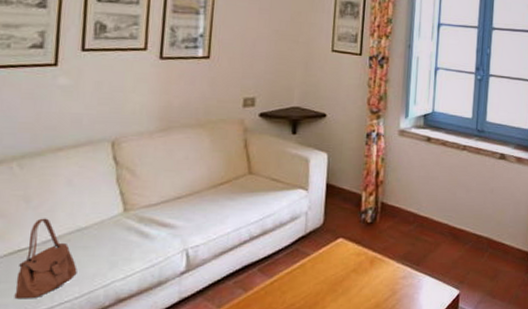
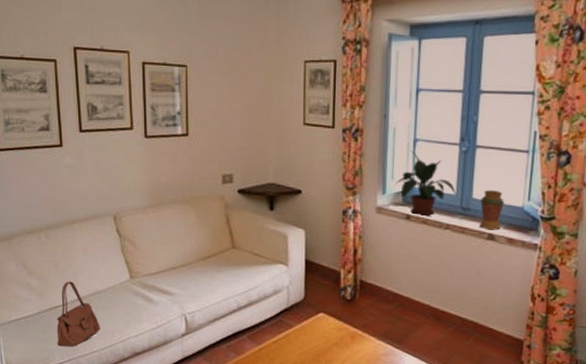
potted plant: none [418,77,472,138] -> present [396,150,456,216]
decorative vase: none [492,114,514,151] -> present [479,190,504,230]

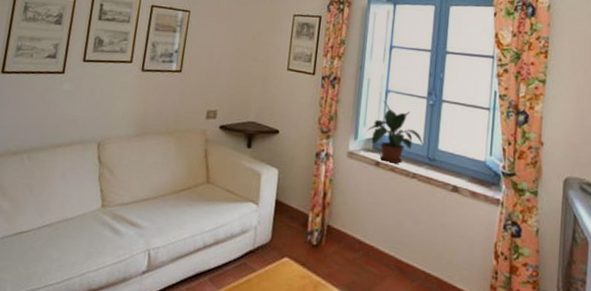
handbag: present [56,281,100,347] -> none [12,205,62,278]
decorative vase: present [479,190,504,230] -> none [444,142,468,183]

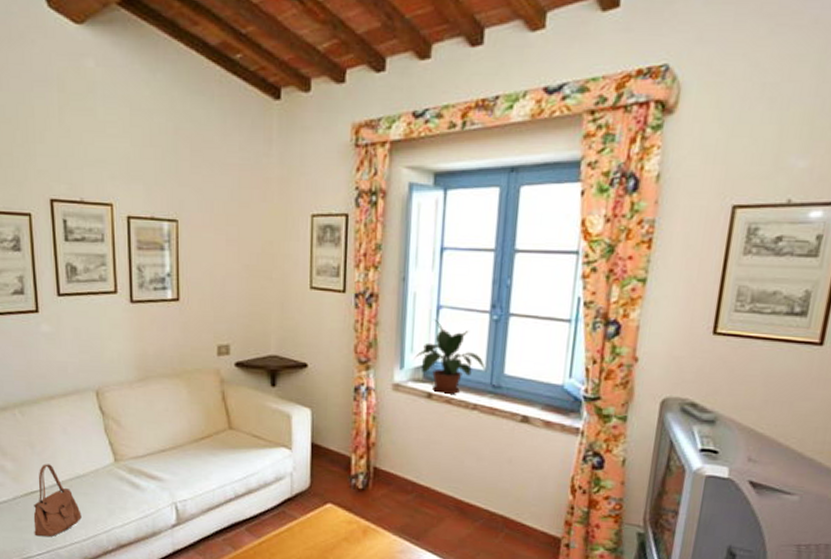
handbag: none [12,205,62,278] -> present [33,463,82,537]

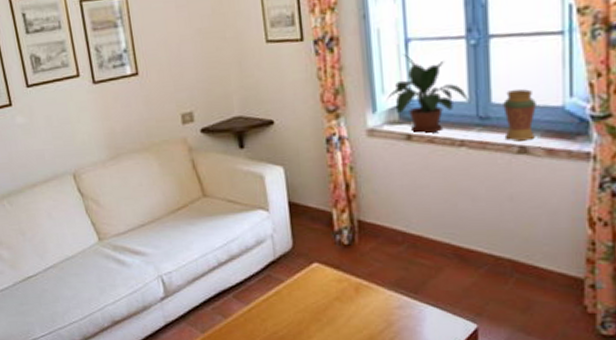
handbag: present [33,463,82,537] -> none [32,249,76,319]
decorative vase: none [511,365,541,412] -> present [503,89,536,142]

